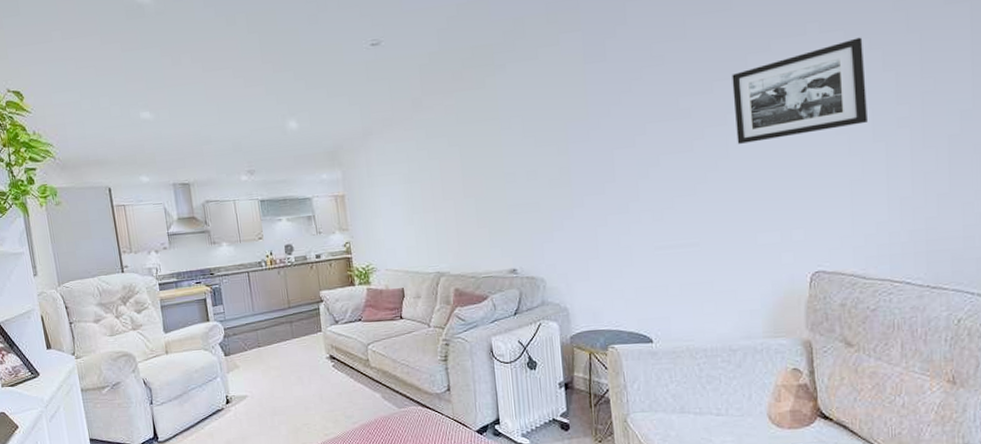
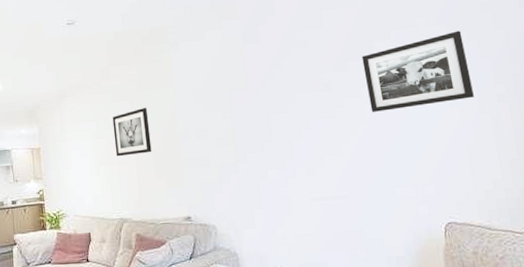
wall art: none [426,145,473,204] -> present [112,108,152,157]

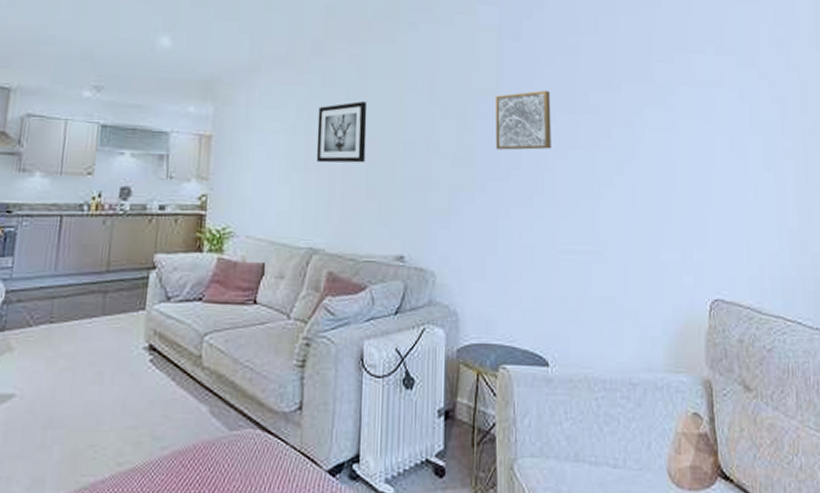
wall art: none [245,78,295,129] -> present [495,90,551,150]
picture frame: present [361,31,474,112] -> none [639,65,758,151]

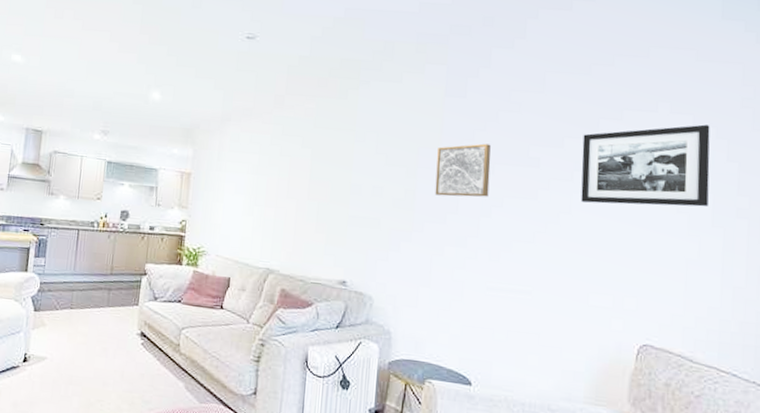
wall art: present [316,101,368,163] -> none [274,149,321,201]
picture frame: none [639,65,758,151] -> present [580,124,710,207]

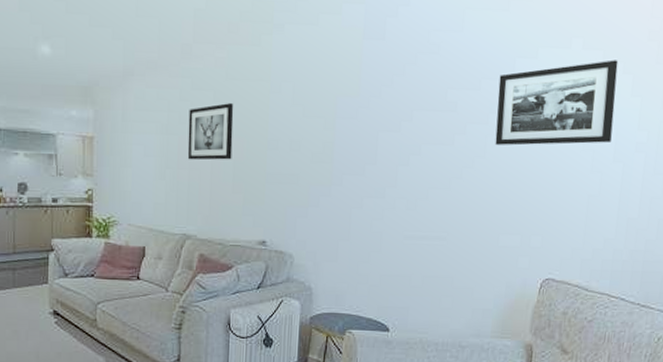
wall art: none [274,149,321,201] -> present [187,103,234,161]
wall art: present [434,143,491,197] -> none [353,89,409,147]

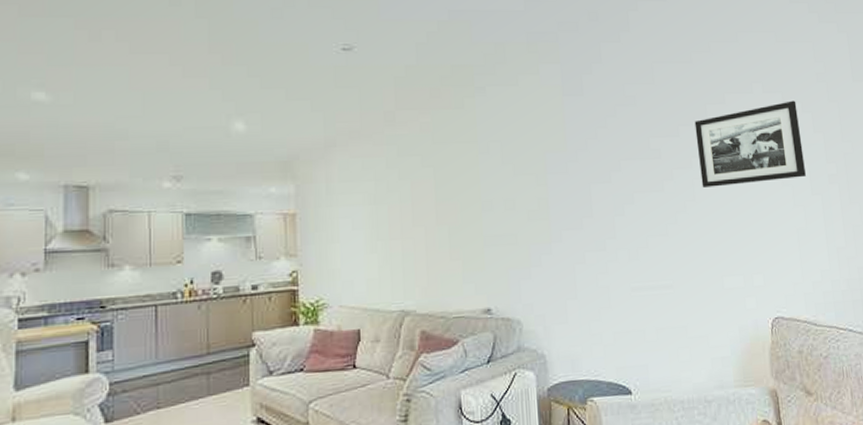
wall art: present [187,103,234,161] -> none [397,167,446,230]

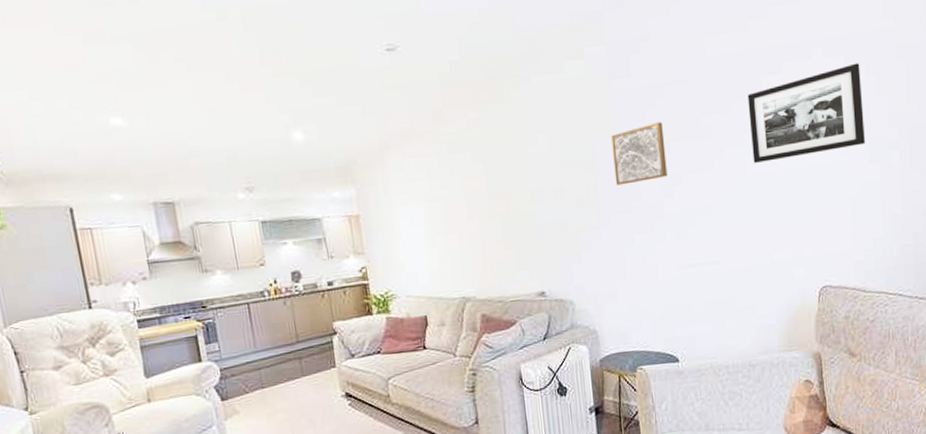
wall art: none [564,140,619,201] -> present [611,121,668,186]

